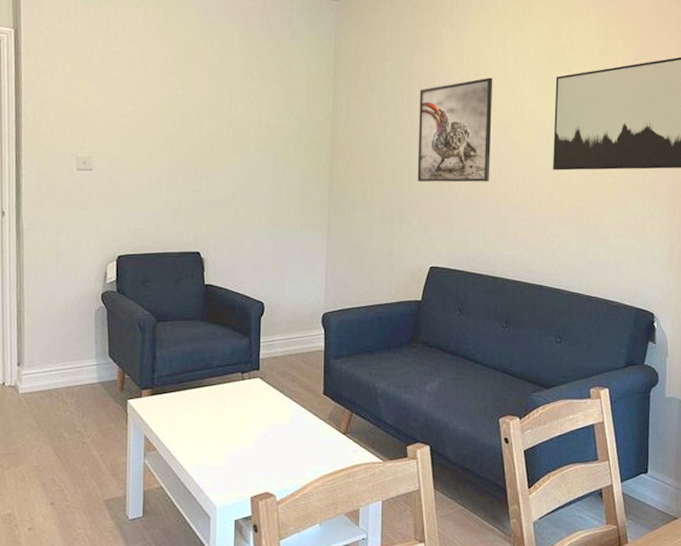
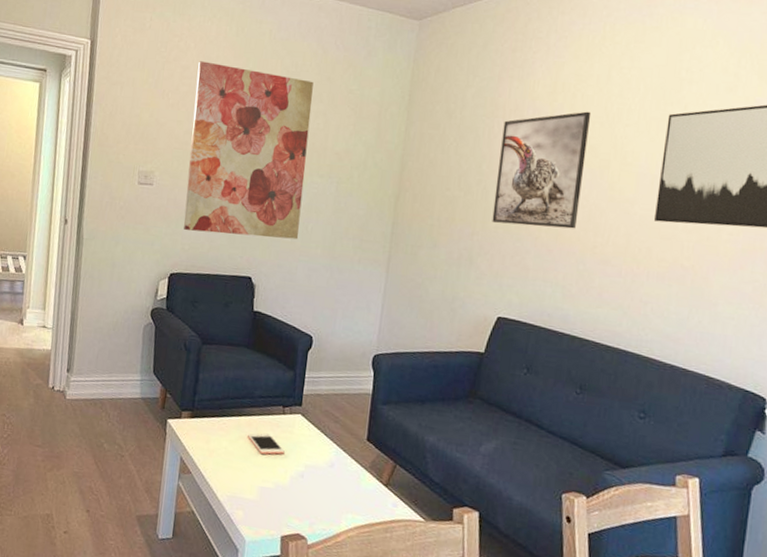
wall art: none [127,46,244,213] -> present [184,61,314,240]
cell phone: none [210,400,247,421] -> present [248,433,285,455]

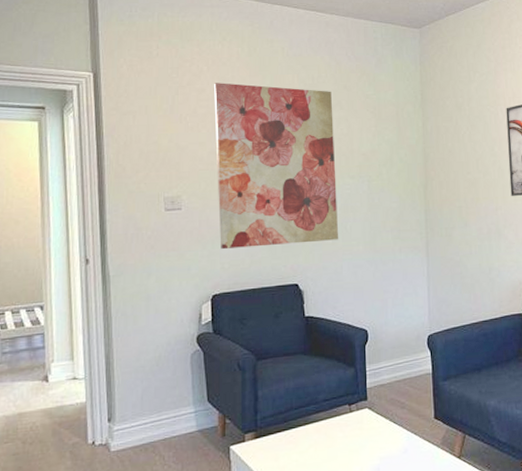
cell phone: present [248,433,285,455] -> none [318,435,357,457]

